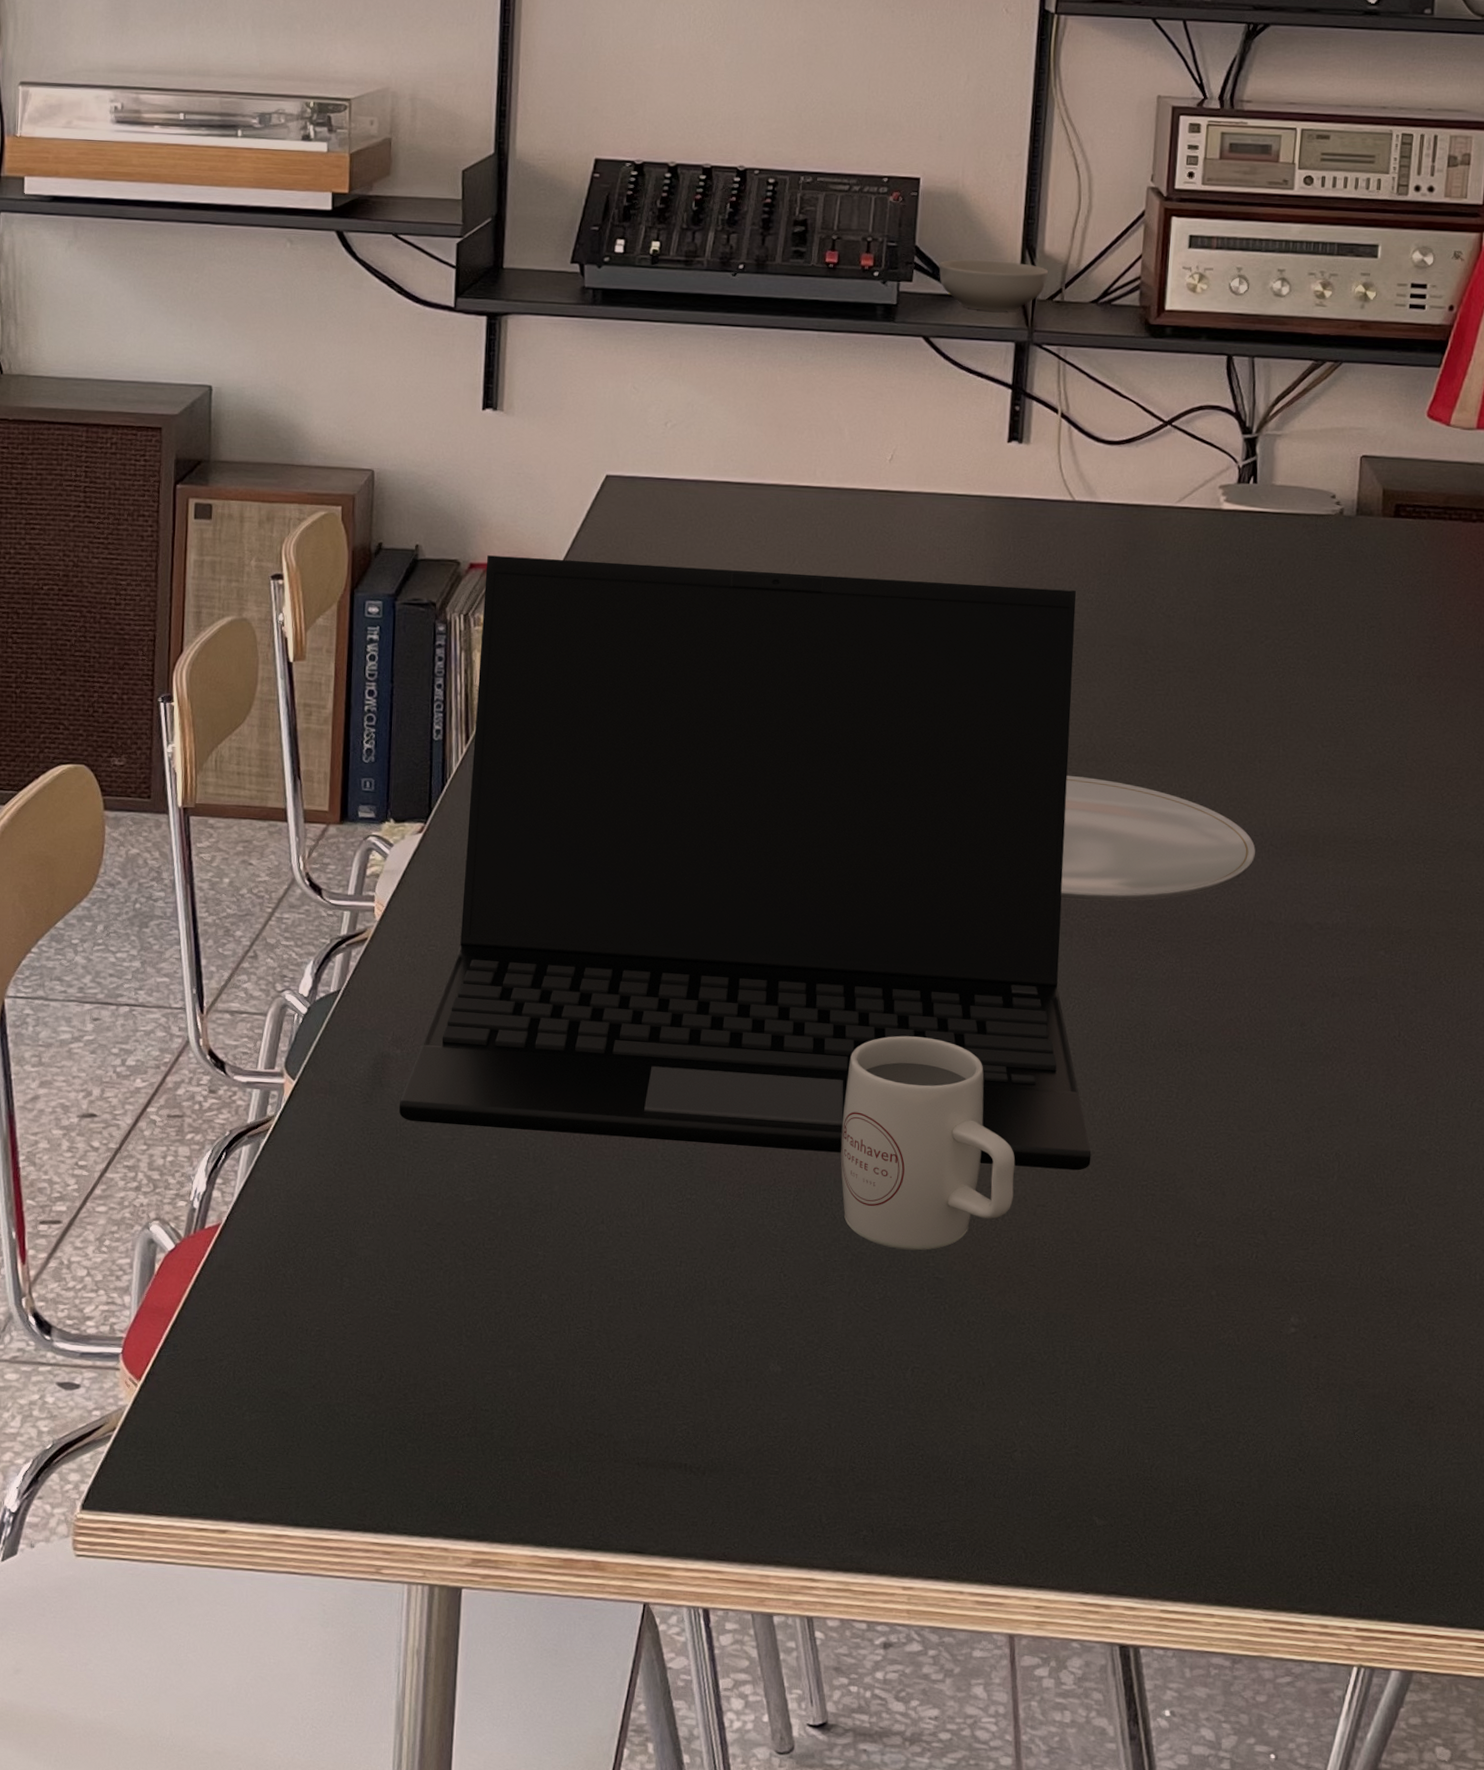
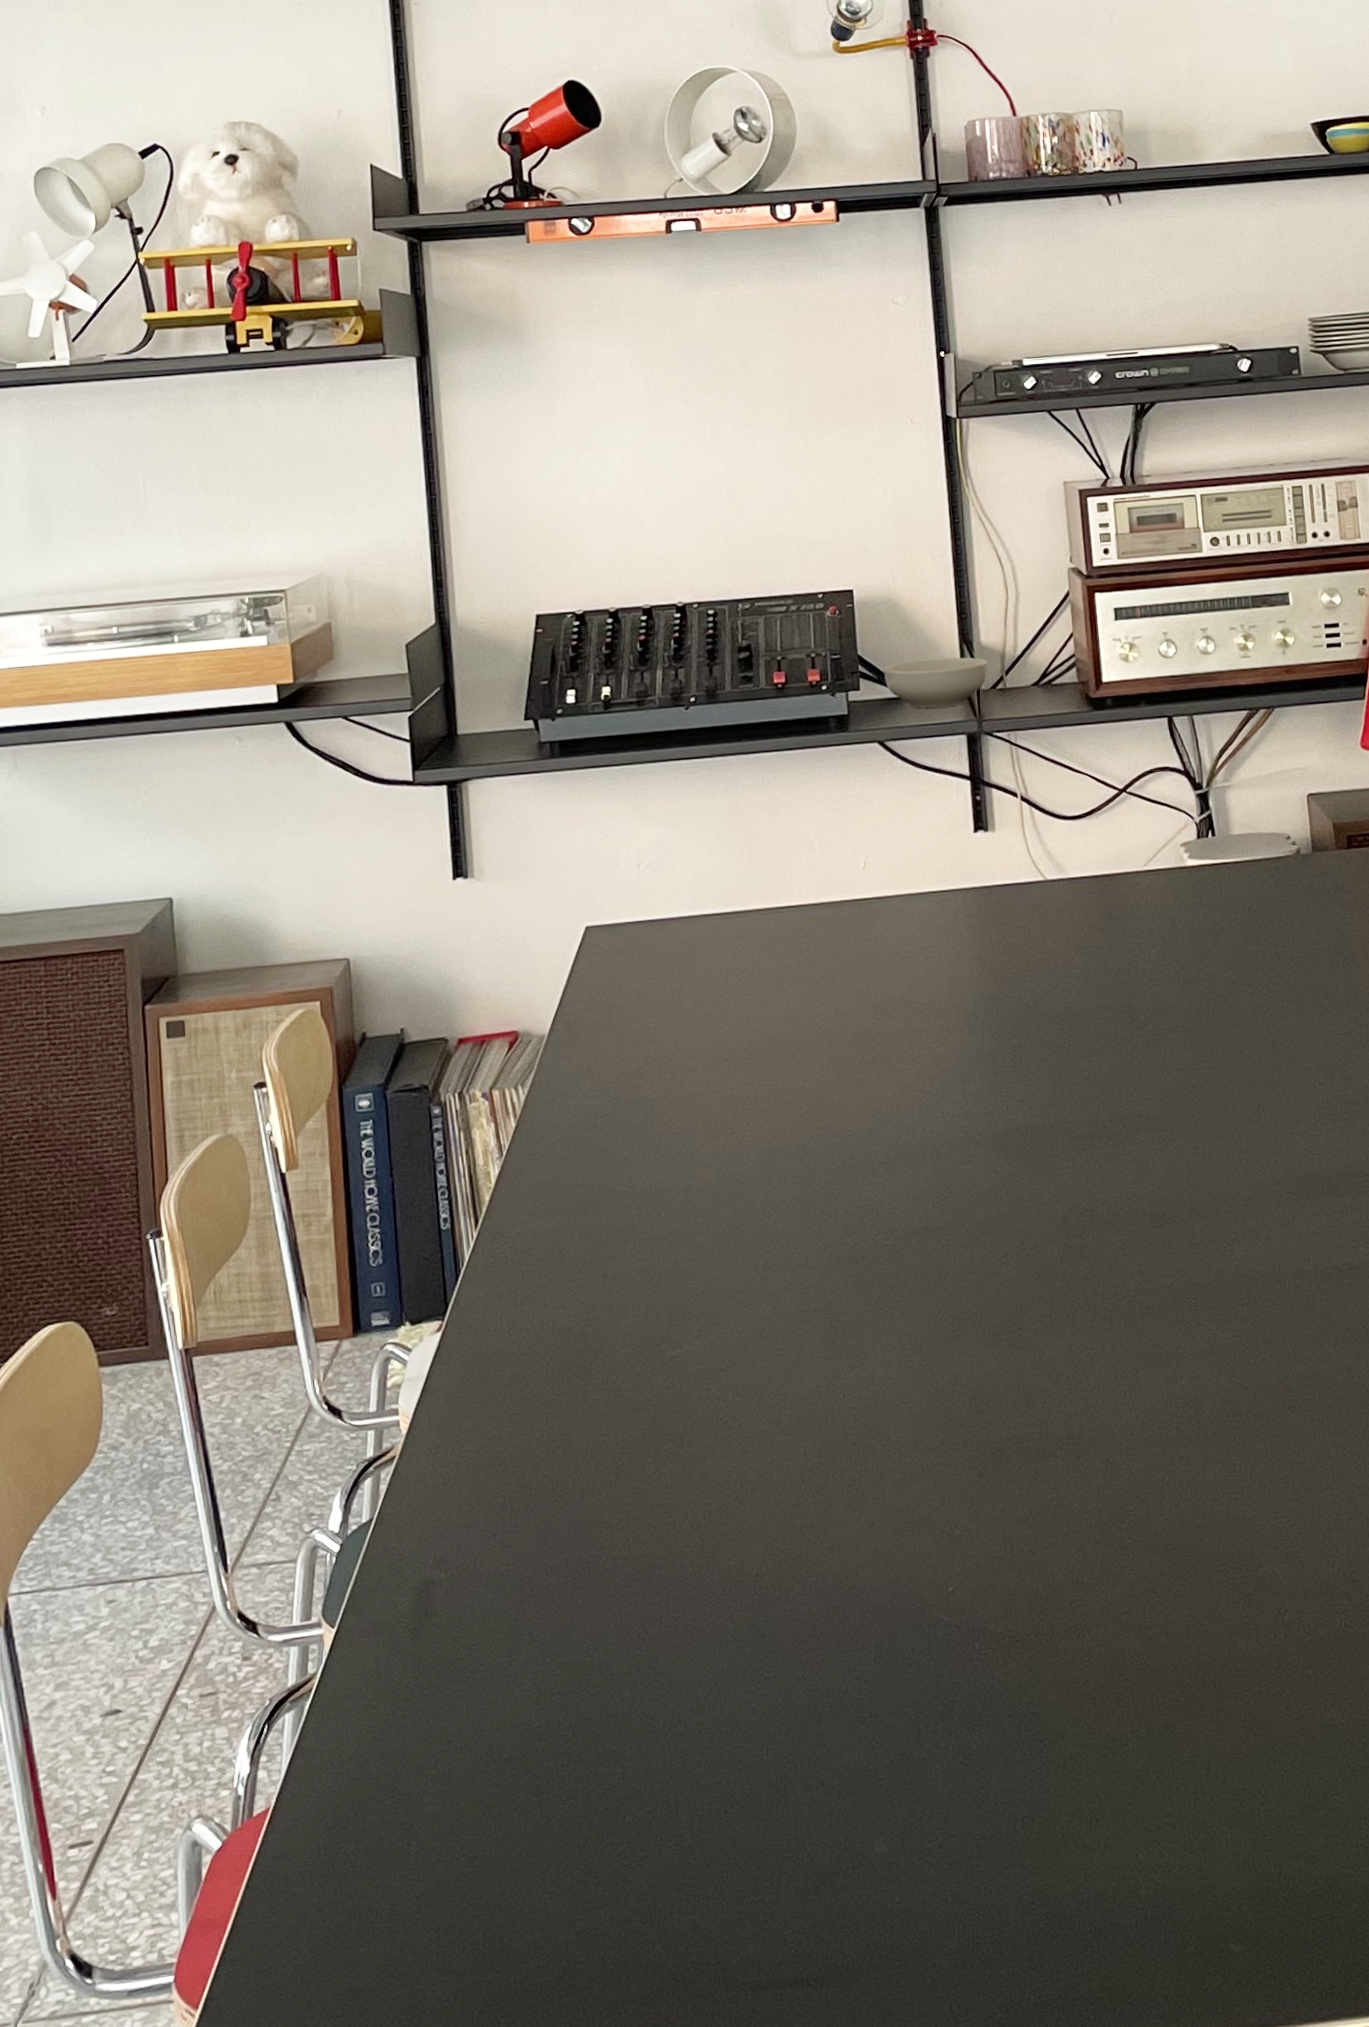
laptop: present [399,555,1092,1171] -> none [450,969,1167,1650]
mug: present [840,1035,1016,1250] -> none [910,1454,1096,1689]
plate: present [1060,775,1256,901] -> none [1081,1154,1275,1284]

